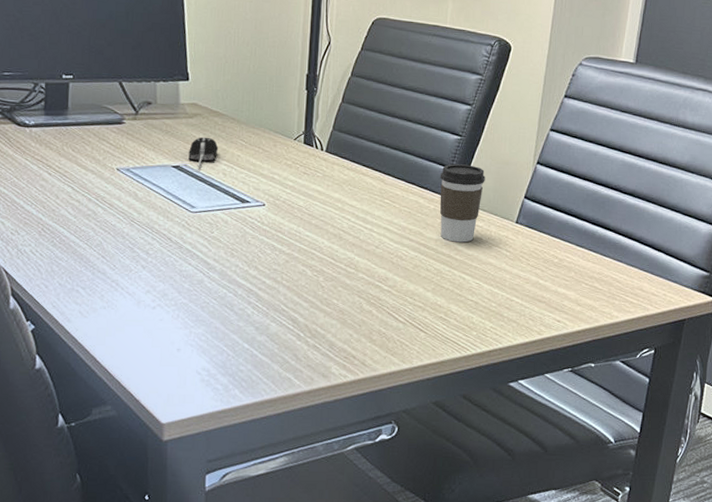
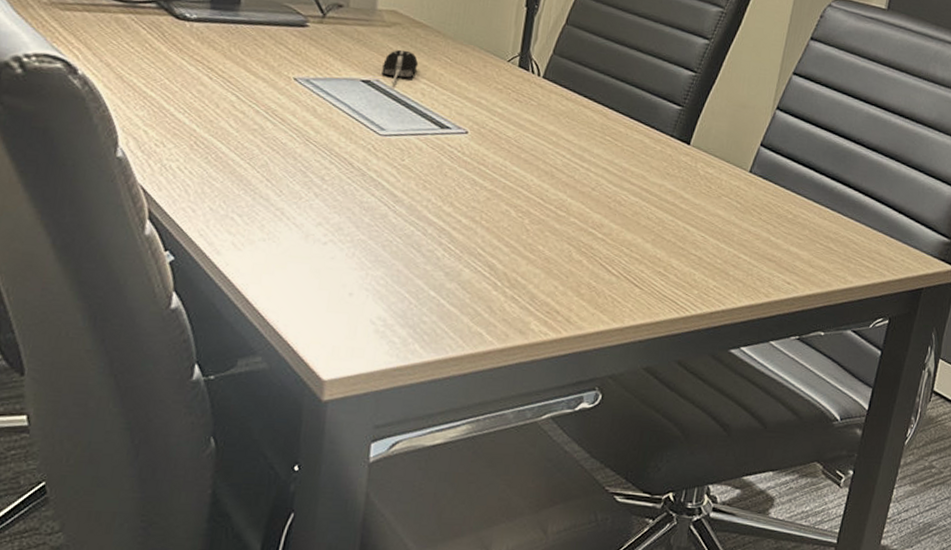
coffee cup: present [440,164,485,243] -> none [665,102,720,190]

